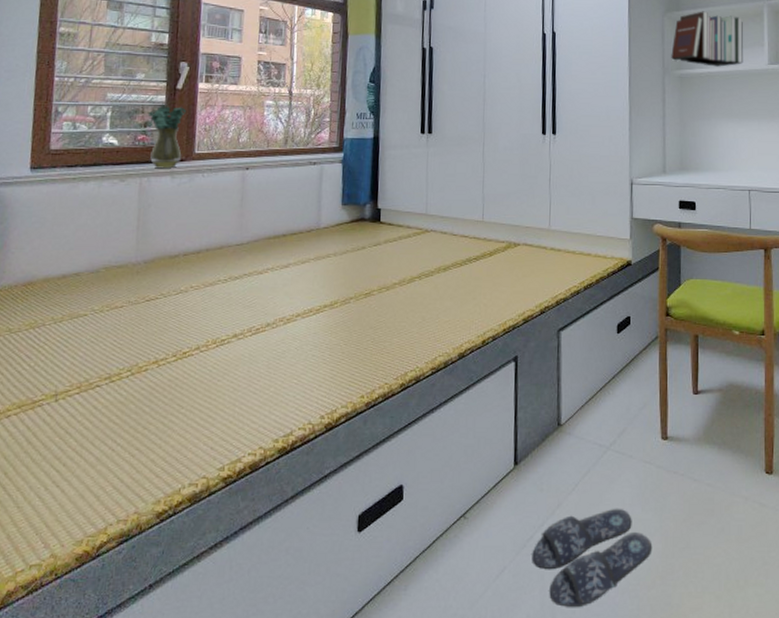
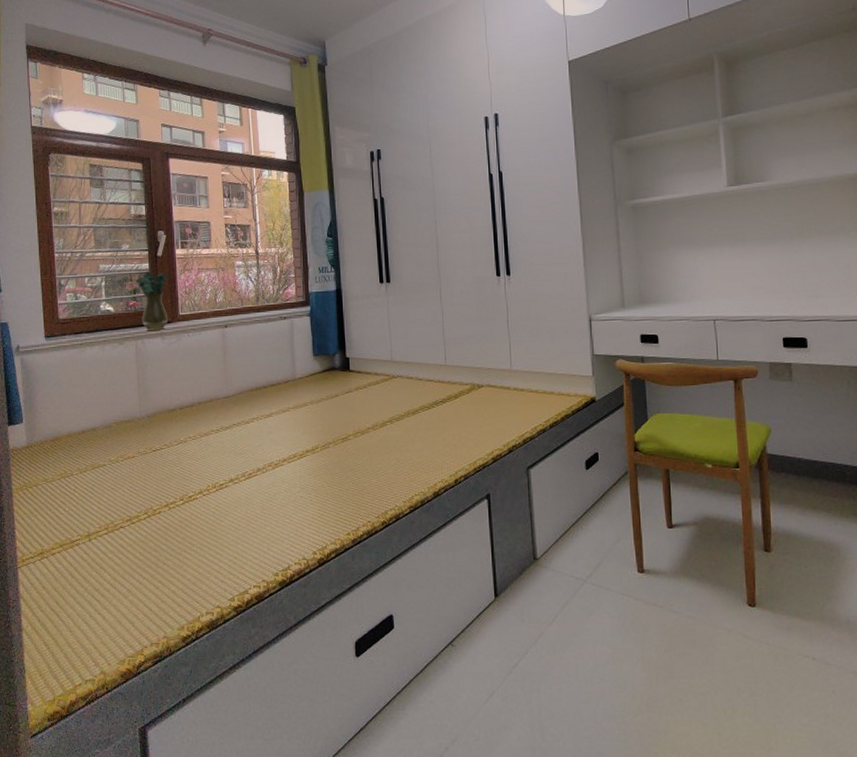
slippers: present [532,508,653,608] -> none [518,638,636,731]
books: present [671,11,744,67] -> none [622,136,700,194]

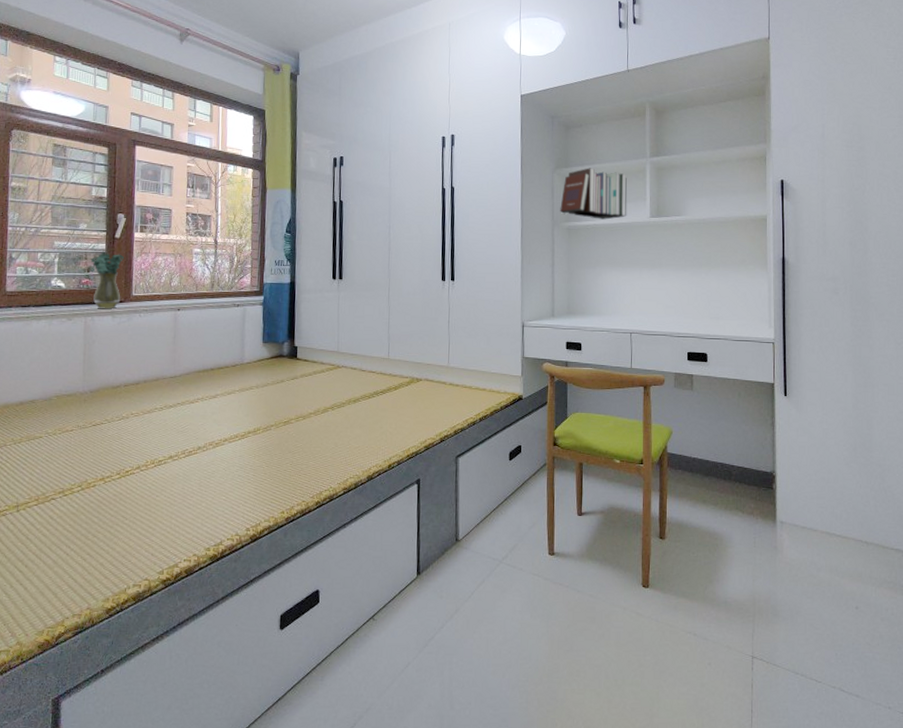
books: none [622,136,700,194] -> present [560,168,627,220]

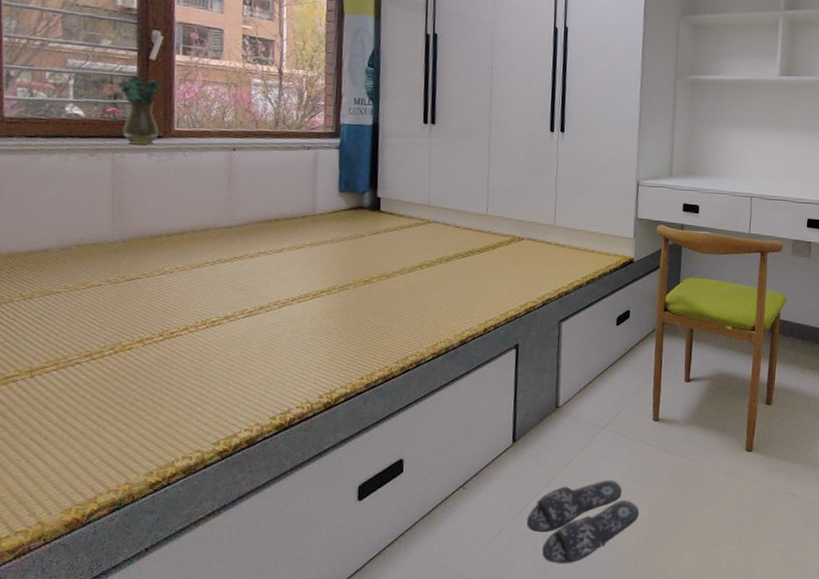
slippers: none [433,614,540,700] -> present [527,480,639,564]
books: present [560,168,627,220] -> none [684,16,758,75]

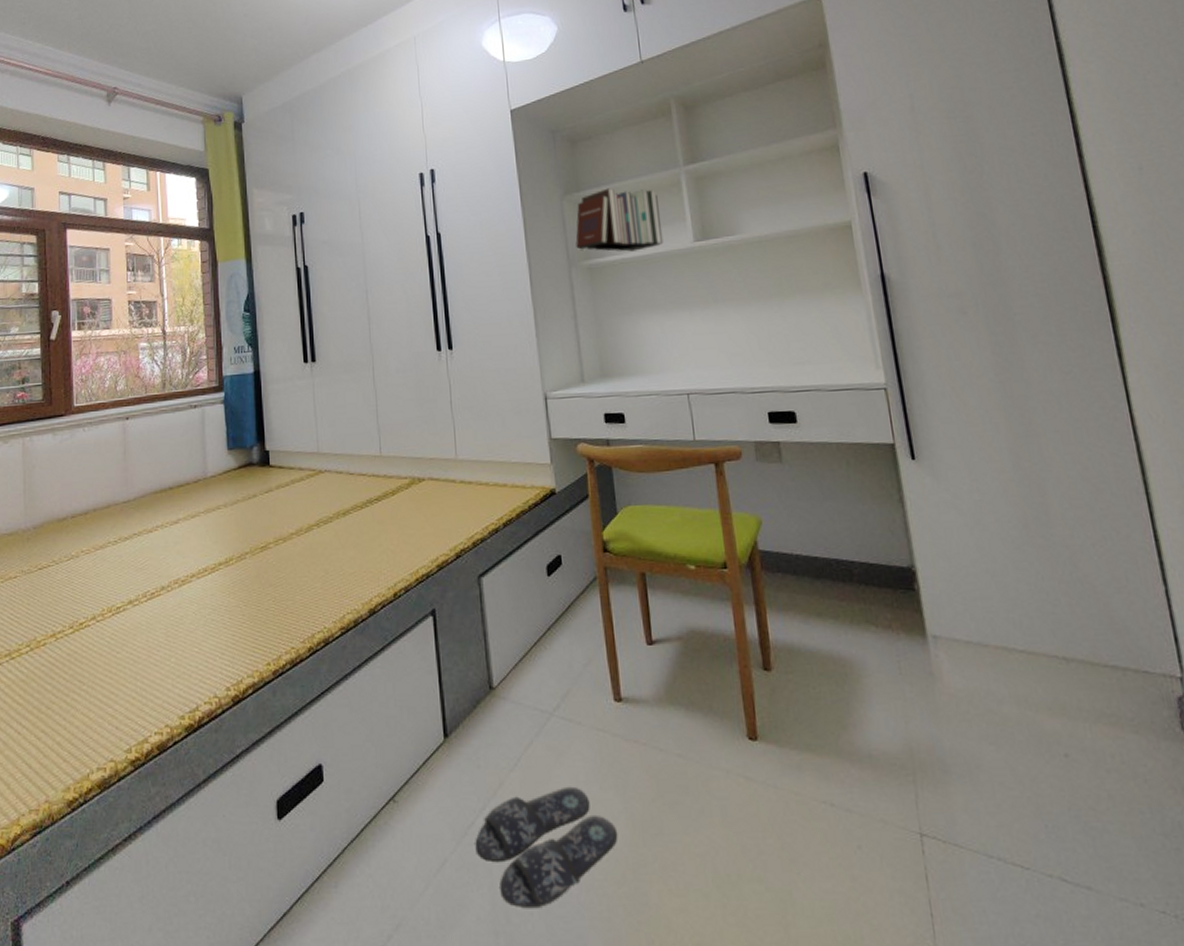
vase: present [117,73,163,145] -> none [24,355,63,427]
books: none [684,16,758,75] -> present [575,188,664,252]

